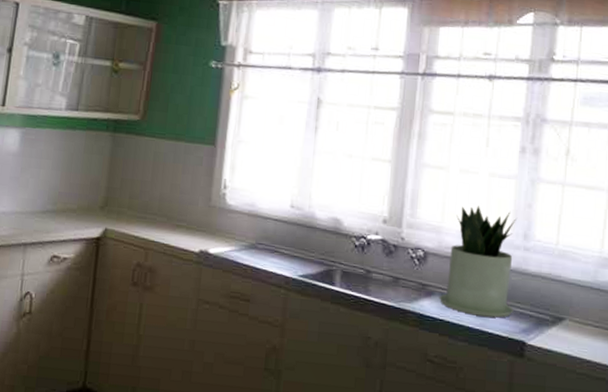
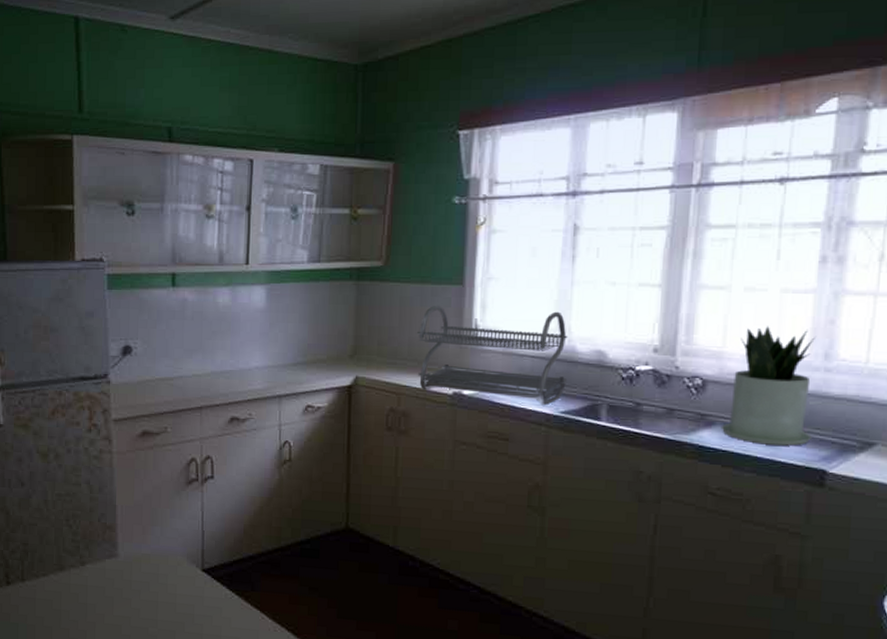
dish rack: none [167,162,309,269] -> present [416,305,568,406]

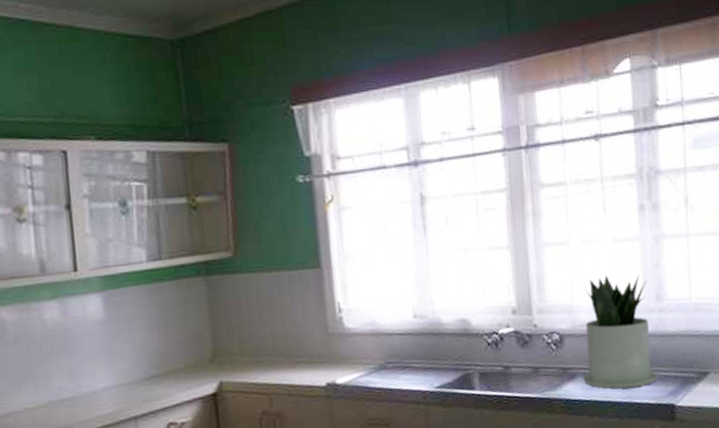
dish rack: present [416,305,568,406] -> none [278,284,438,386]

